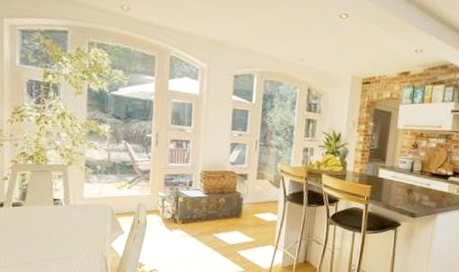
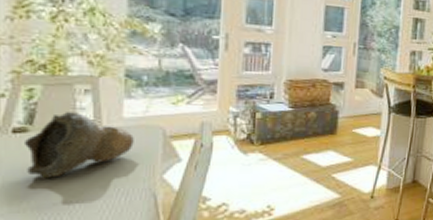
decorative bowl: none [20,192,91,242] -> present [25,112,134,179]

